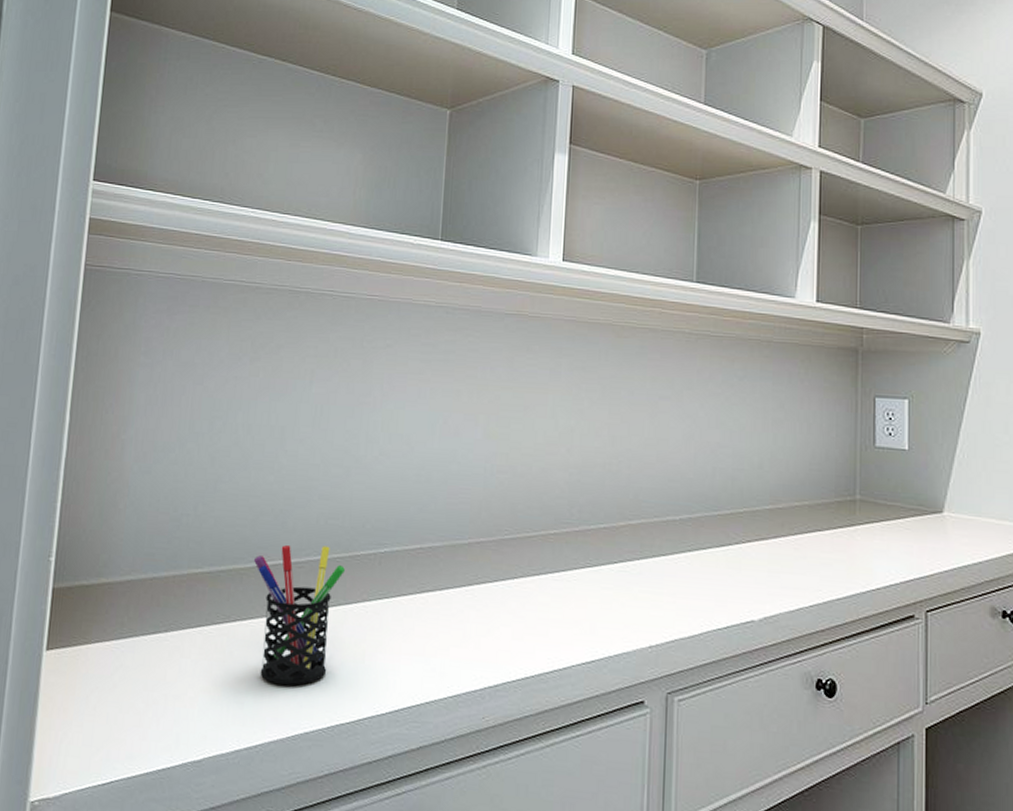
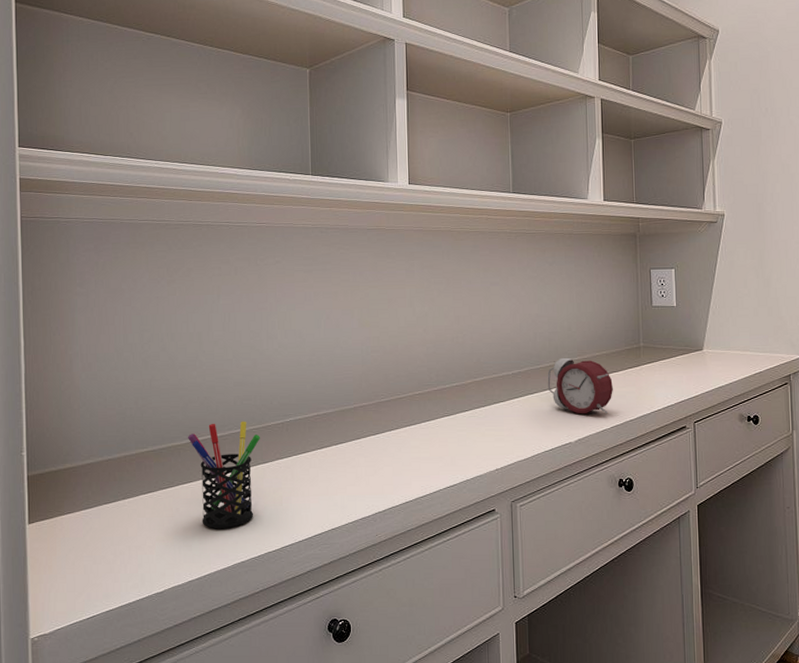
alarm clock: none [726,504,815,587] -> present [547,357,613,414]

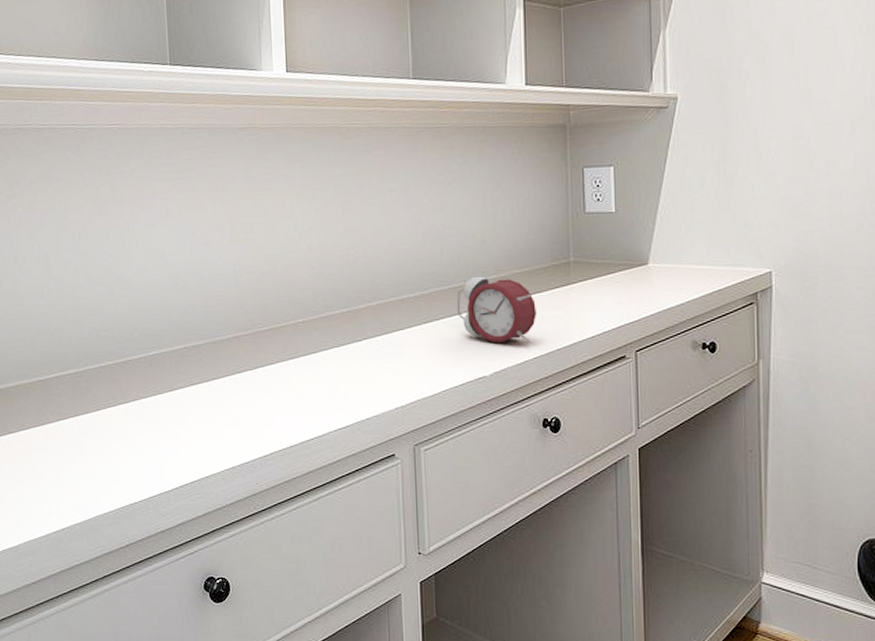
pen holder: present [187,421,260,528] -> none [37,355,120,476]

